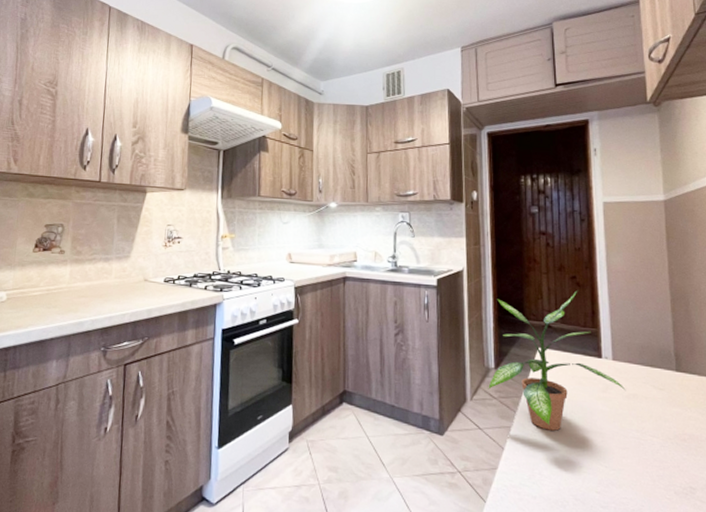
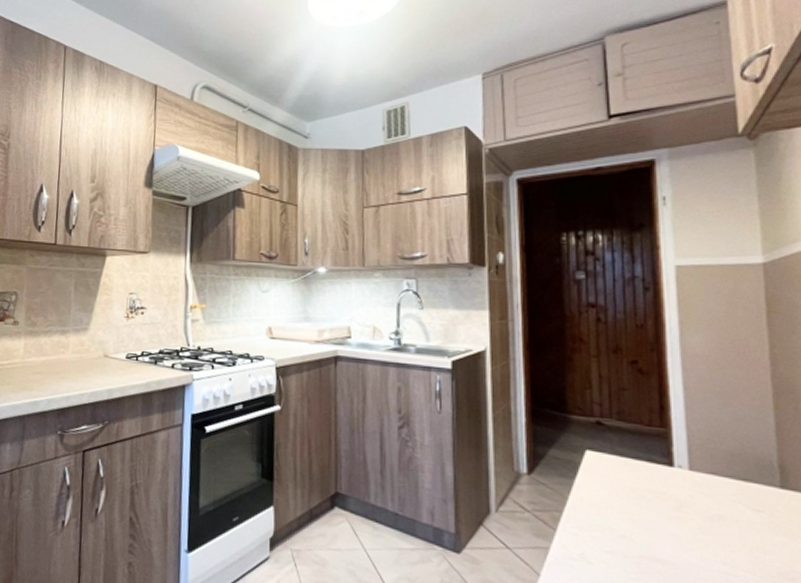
potted plant: present [488,290,626,431] -> none [518,379,708,557]

